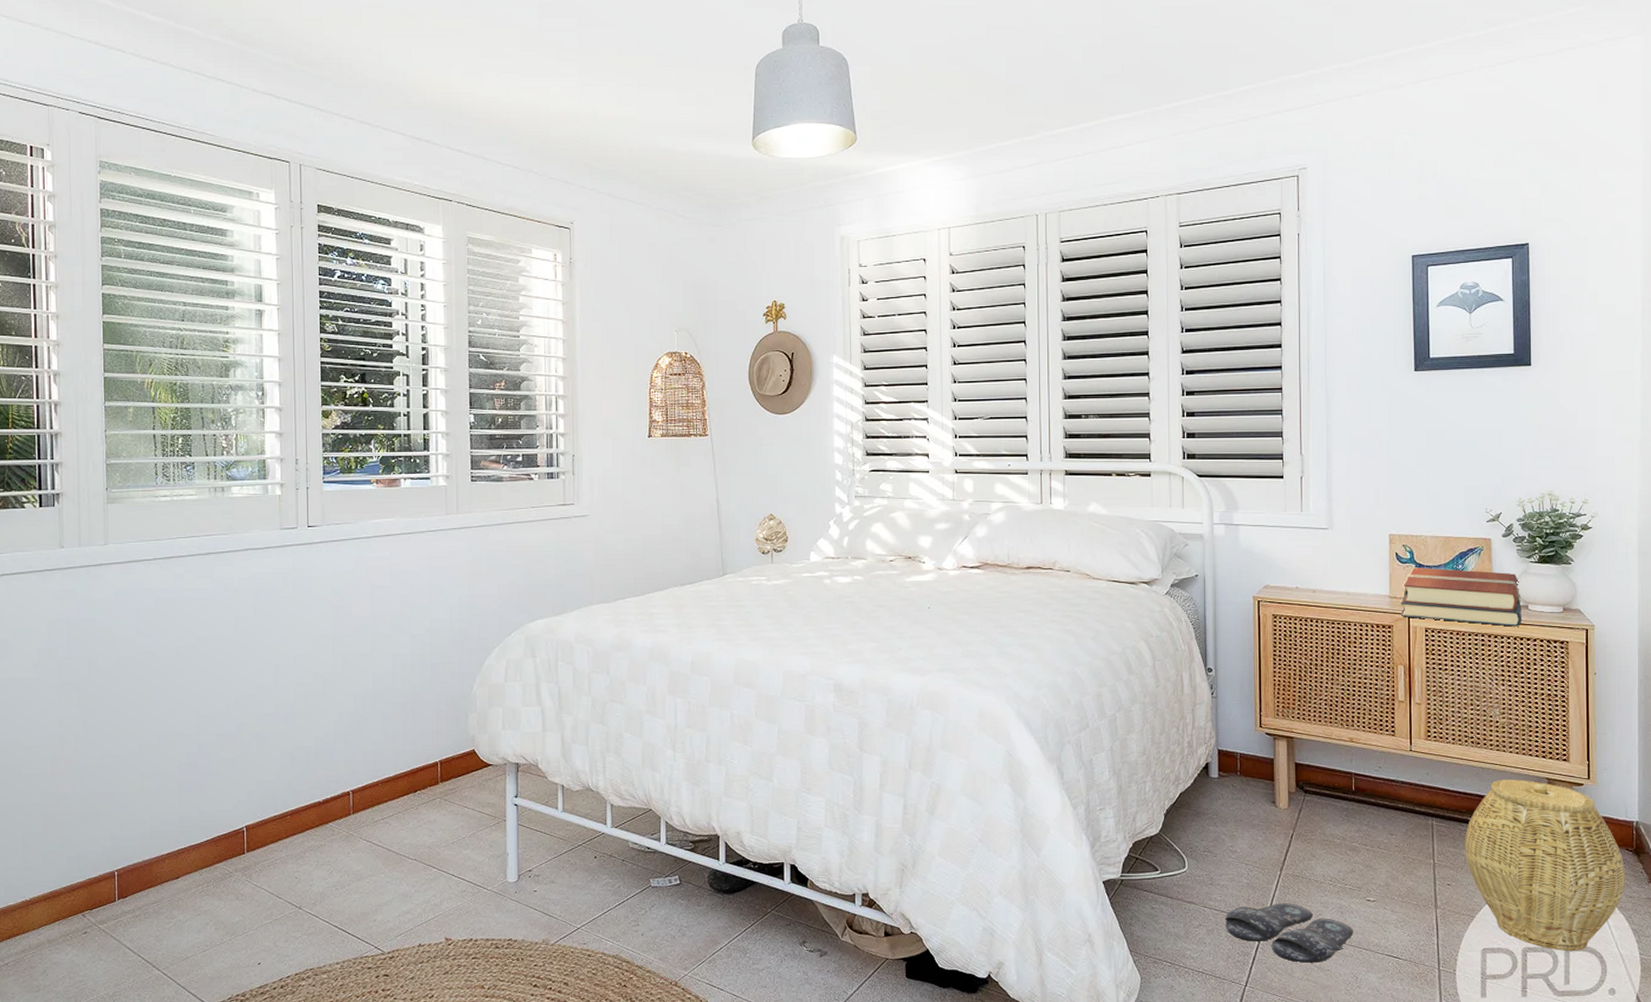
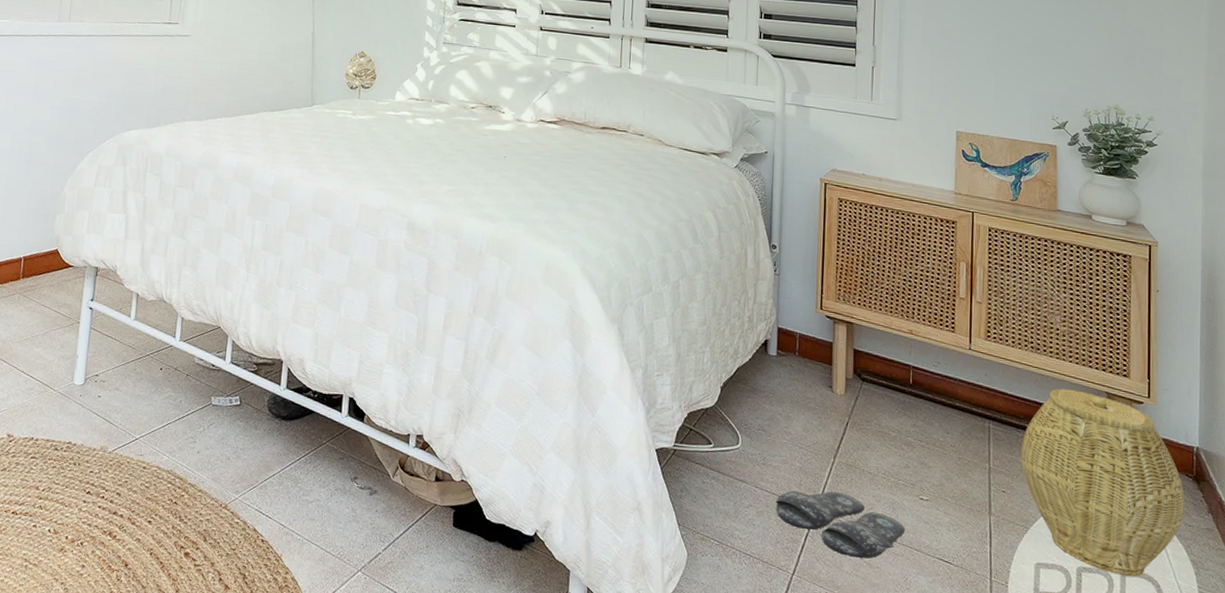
books: present [1400,567,1522,627] -> none [964,166,1086,236]

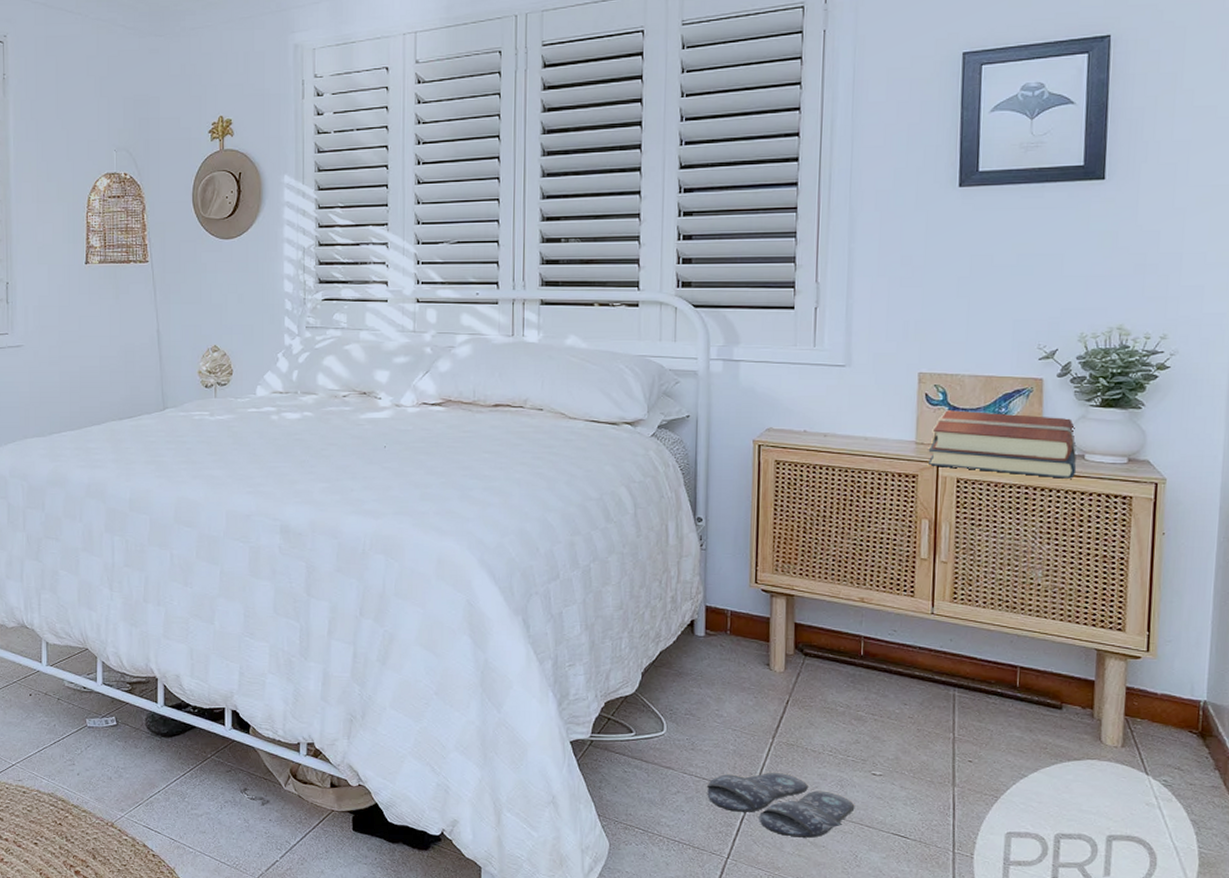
books: none [964,166,1086,236] -> present [927,410,1077,479]
woven basket: present [1020,388,1185,577] -> none [991,648,1187,841]

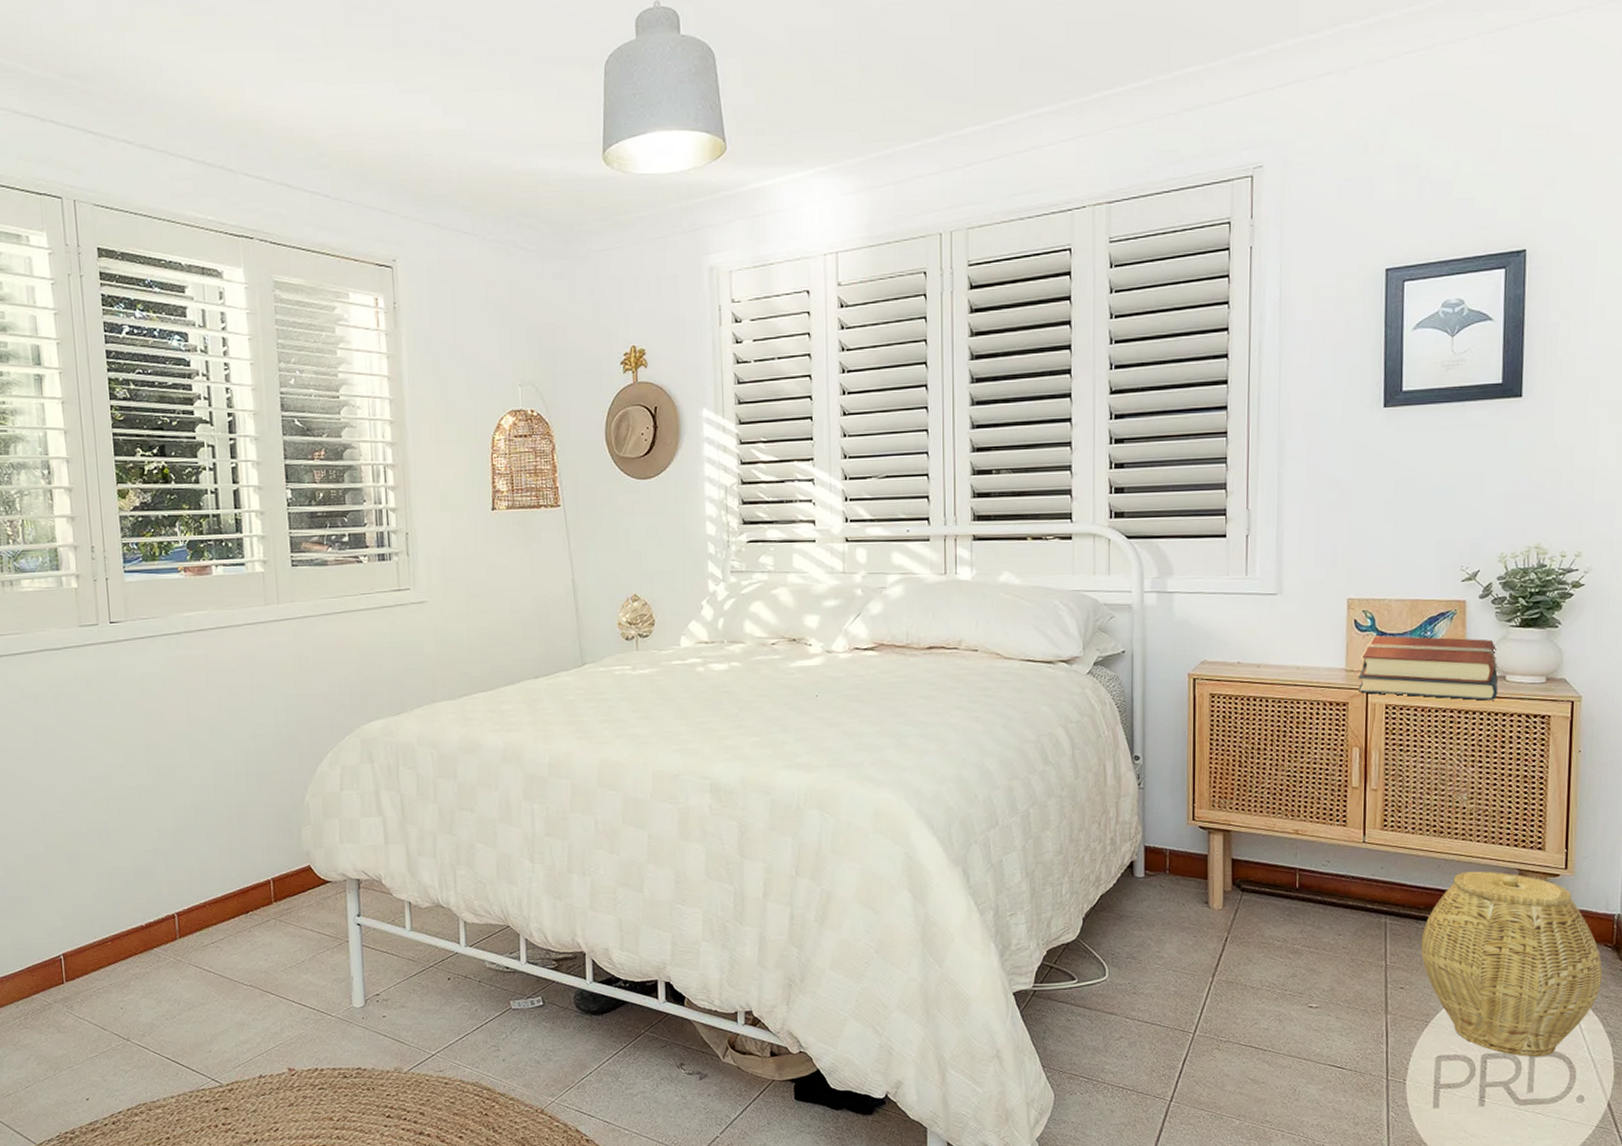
slippers: present [707,772,855,838] -> none [1150,1011,1293,1075]
woven basket: none [991,648,1187,841] -> present [1420,871,1603,1058]

